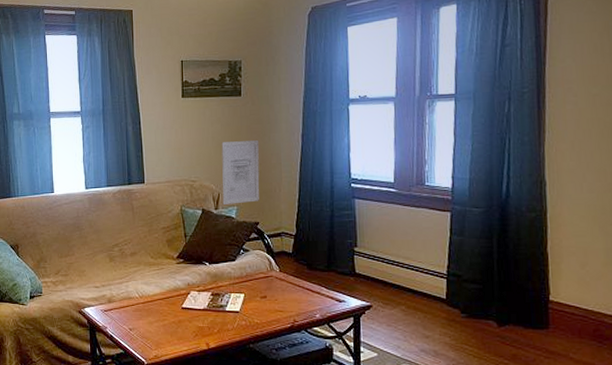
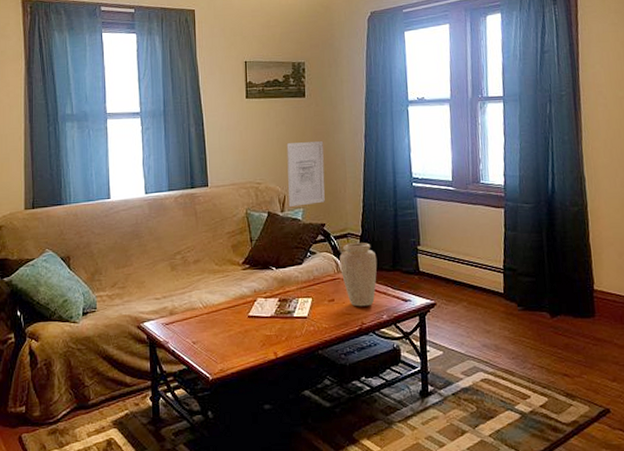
vase: none [273,242,312,305] -> present [339,243,377,307]

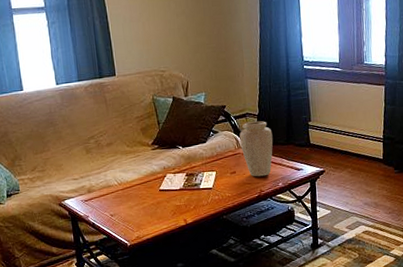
wall art: present [286,141,325,207] -> none [187,30,225,92]

